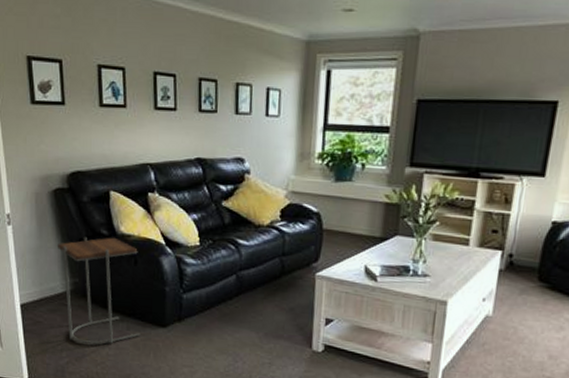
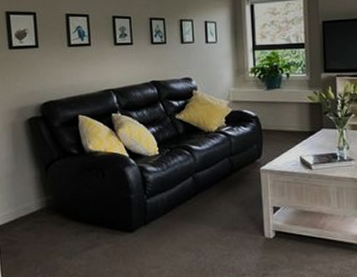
side table: present [58,236,141,345] -> none [32,155,110,258]

